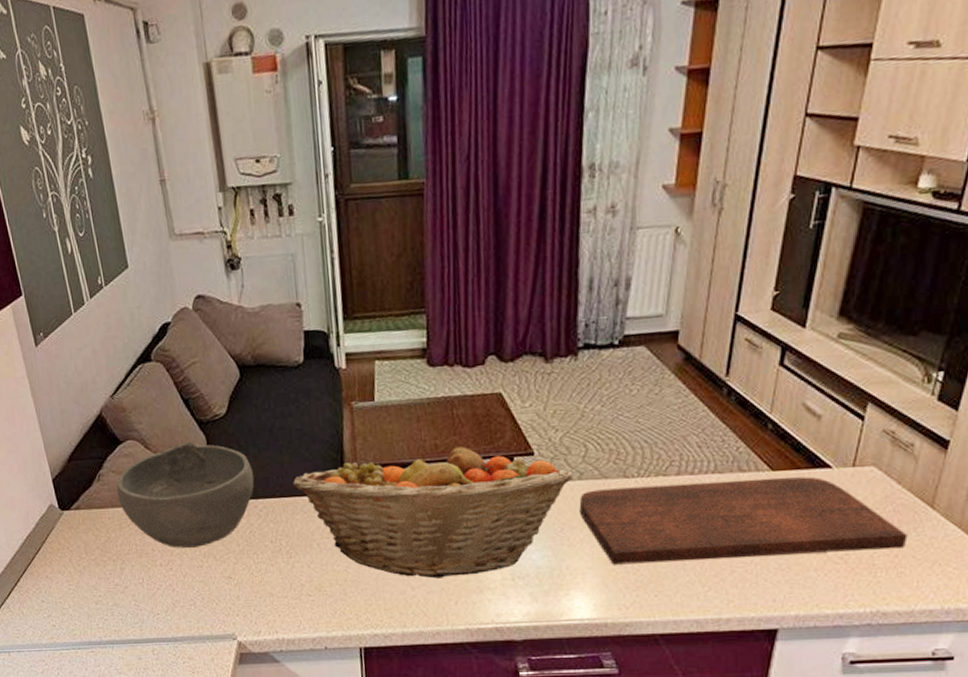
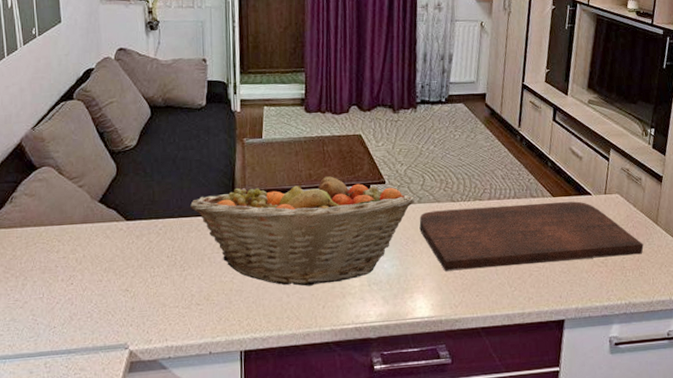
bowl: present [116,441,255,548] -> none [28,168,157,264]

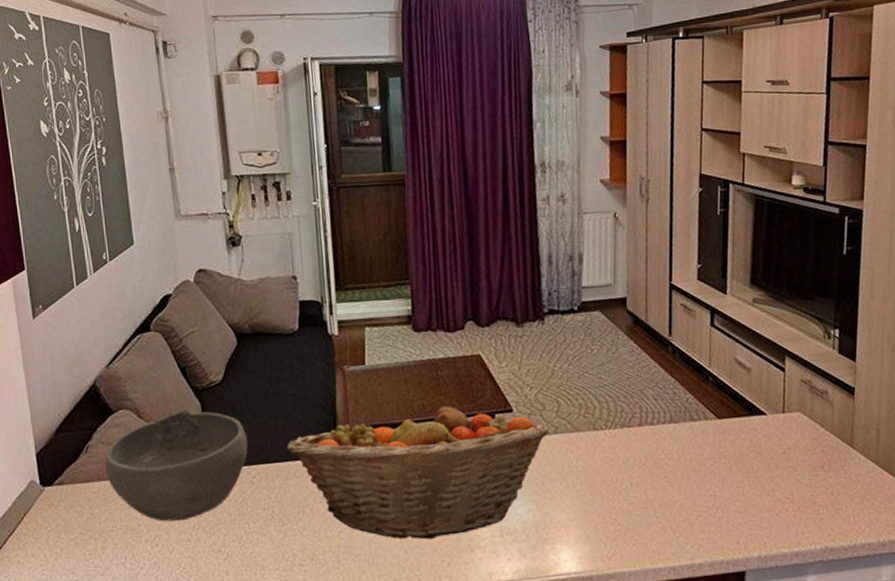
bowl: none [28,168,157,264] -> present [105,408,248,522]
cutting board: present [419,201,644,271] -> none [556,423,838,516]

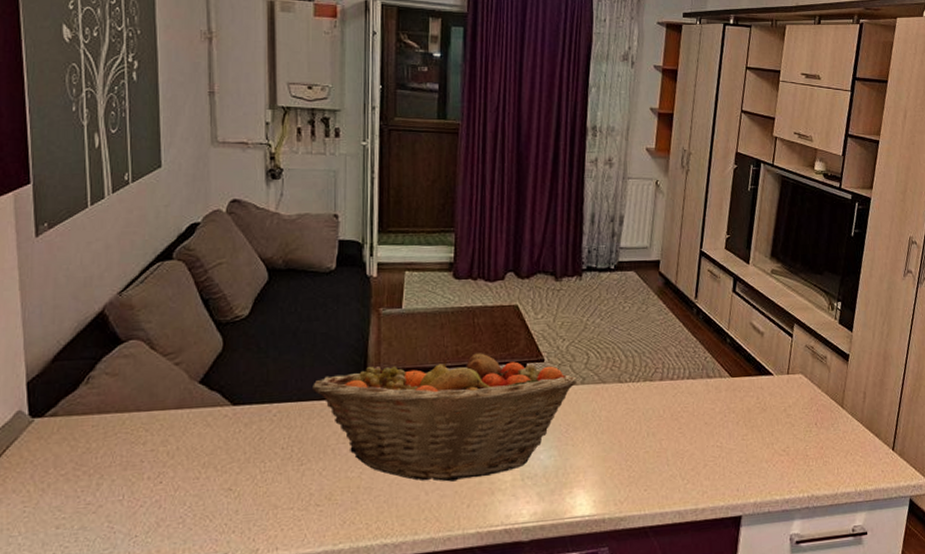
bowl: present [105,408,248,522] -> none [108,342,271,458]

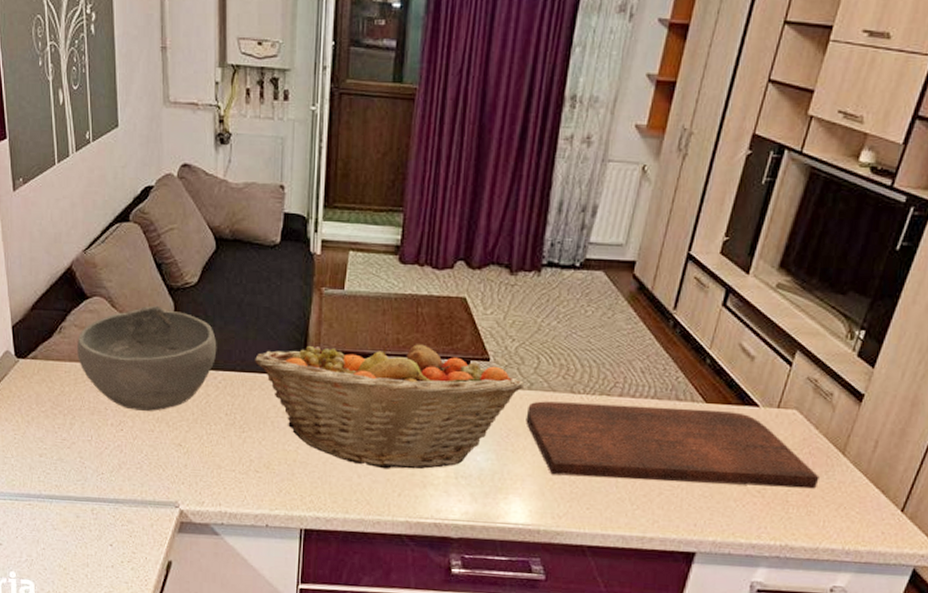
bowl: none [108,342,271,458] -> present [77,305,217,411]
cutting board: none [582,382,828,463] -> present [526,401,820,489]

